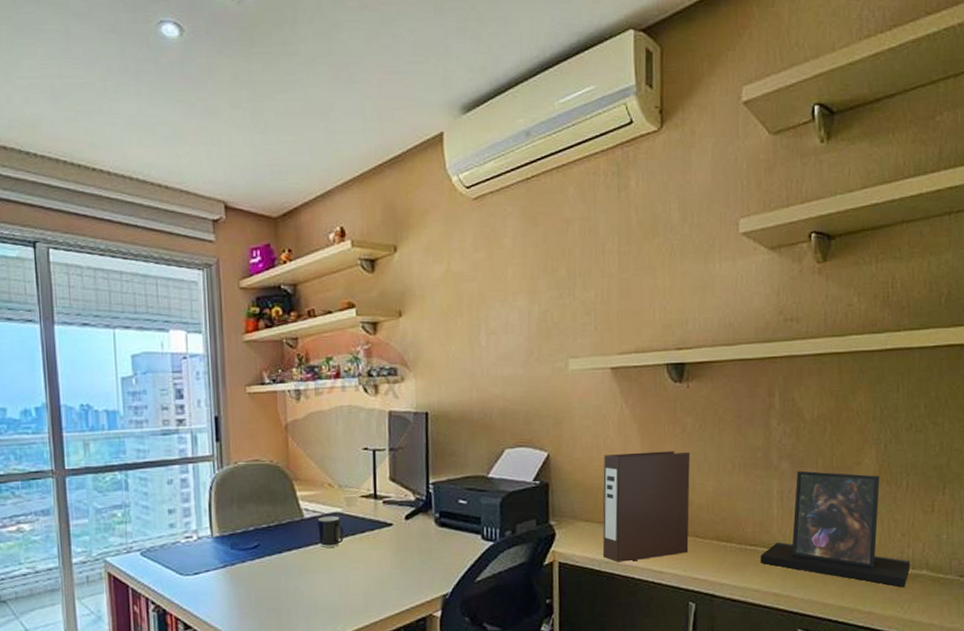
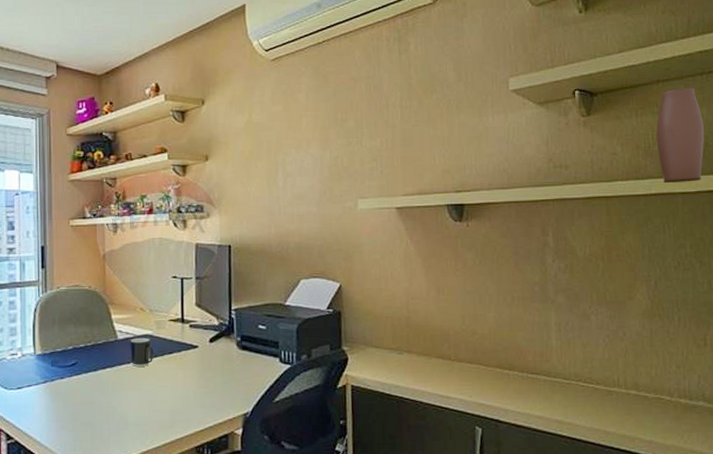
binder: present [602,451,690,563] -> none [391,284,473,388]
photo frame: present [760,470,911,587] -> none [541,304,688,418]
vase: none [897,228,948,336] -> present [656,87,705,183]

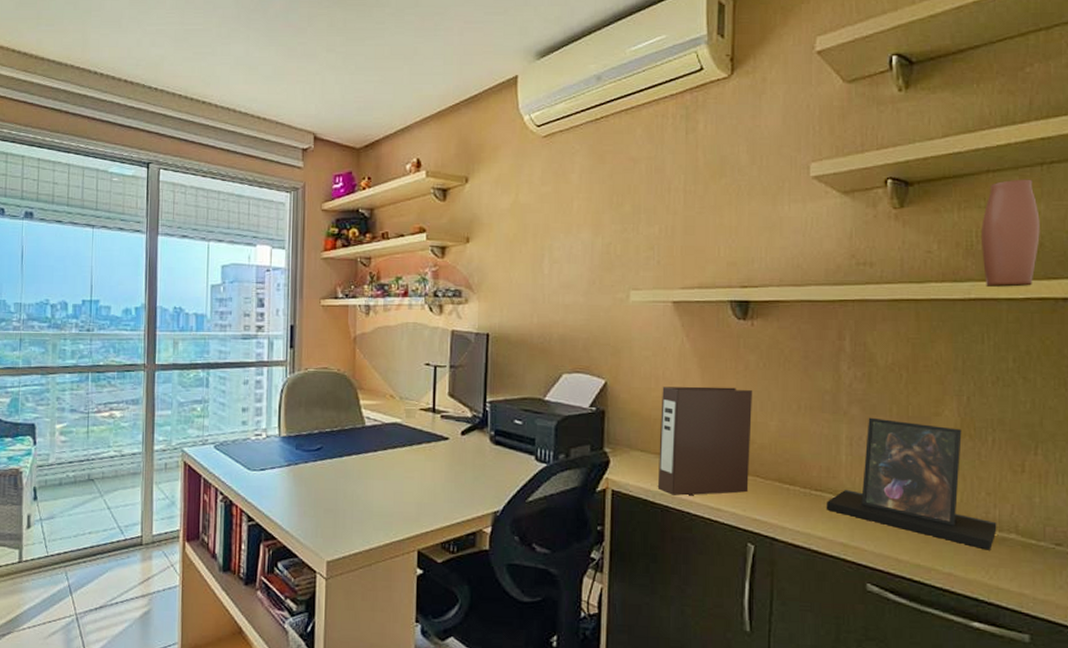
mug: present [130,337,154,368] -> none [377,425,402,457]
binder: none [391,284,473,388] -> present [657,386,752,497]
photo frame: none [541,304,688,418] -> present [826,417,997,550]

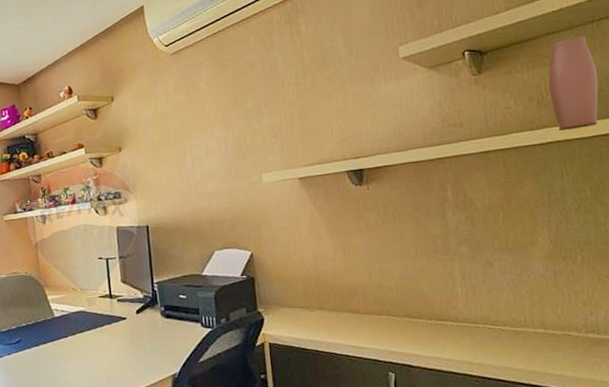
binder: present [657,386,752,497] -> none [299,243,383,342]
photo frame: present [826,417,997,550] -> none [450,252,596,351]

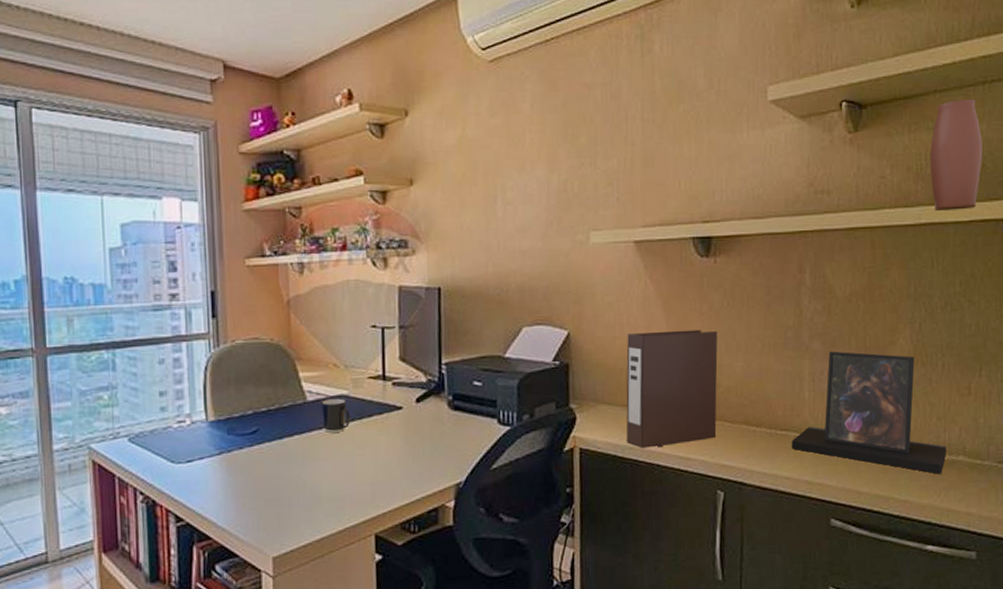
mug: none [65,313,88,340] -> present [321,398,351,434]
binder: none [299,243,383,342] -> present [626,329,718,450]
photo frame: none [450,252,596,351] -> present [791,351,947,474]

